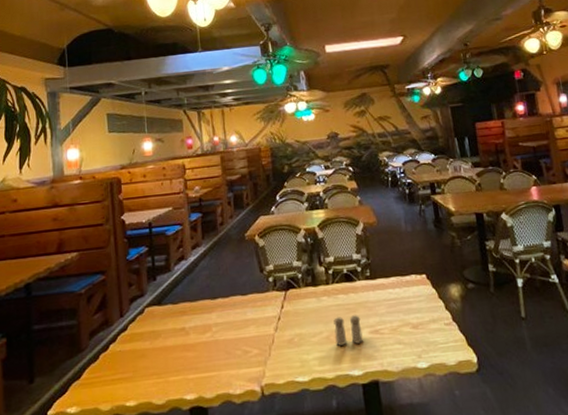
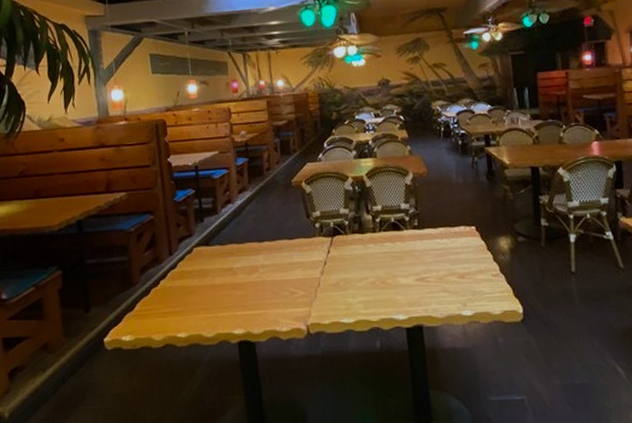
salt and pepper shaker: present [334,315,363,346] -> none [380,263,409,291]

